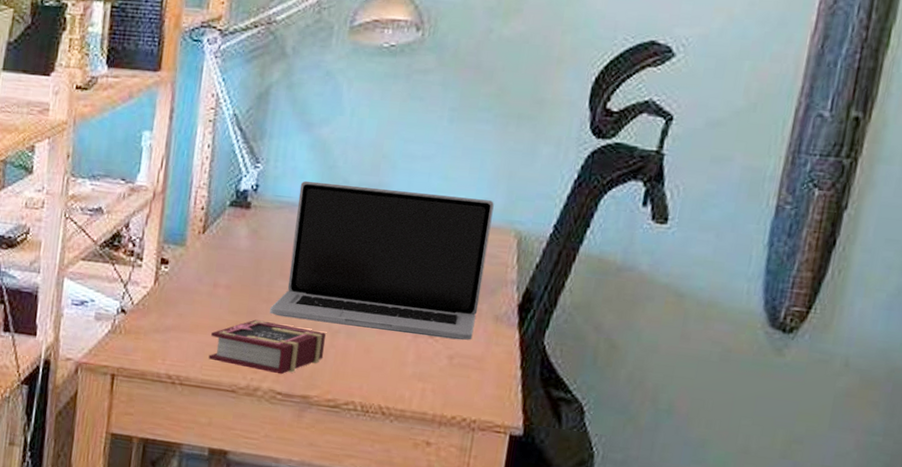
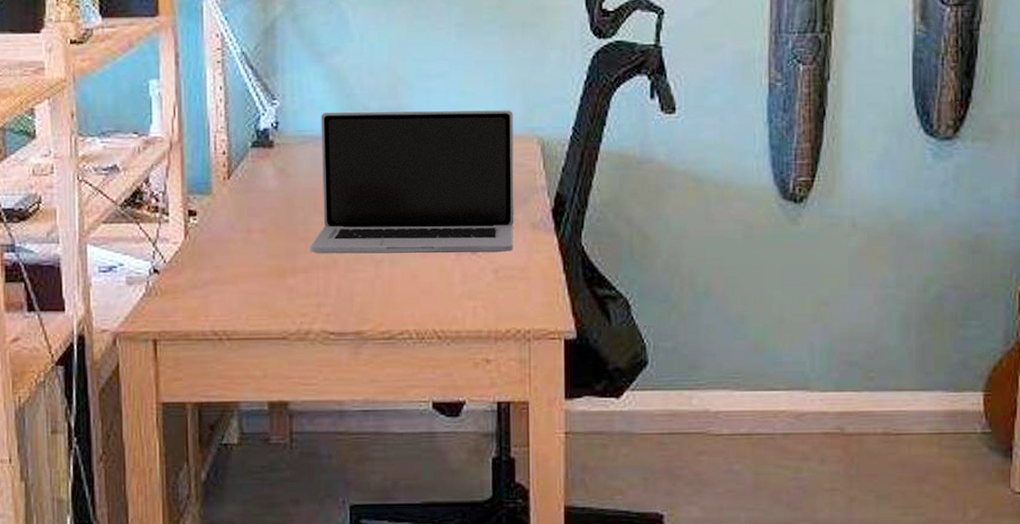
book: present [208,319,326,375] -> none [253,260,370,314]

